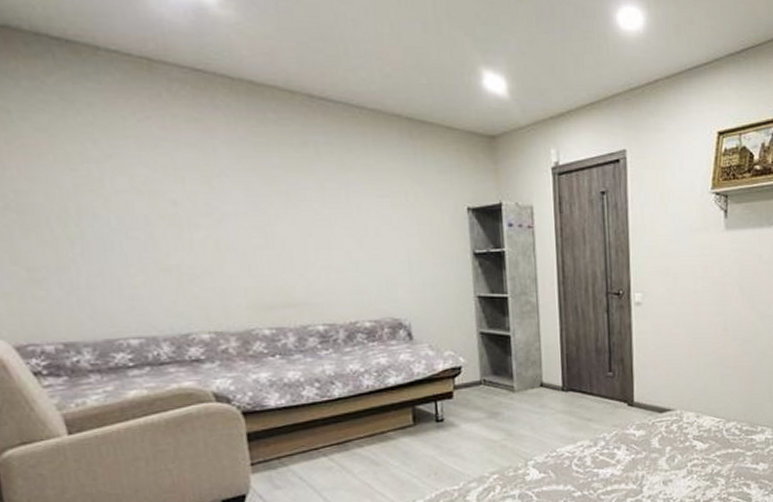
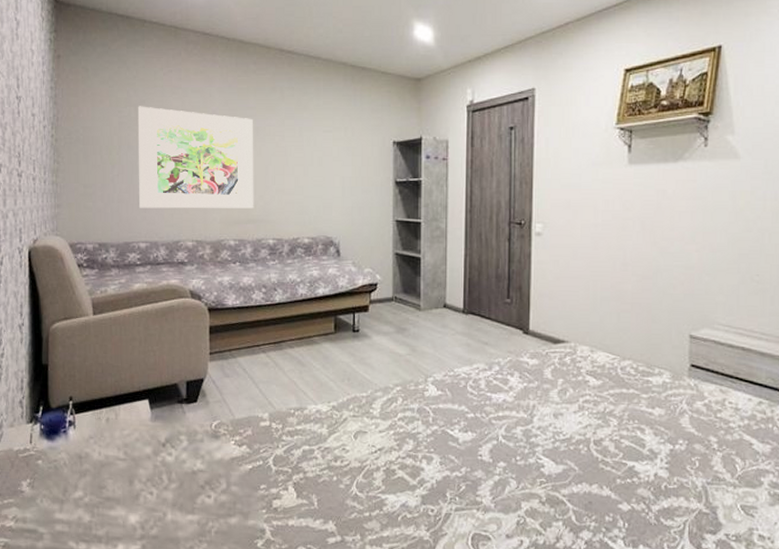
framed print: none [102,162,293,296] -> present [138,106,254,209]

